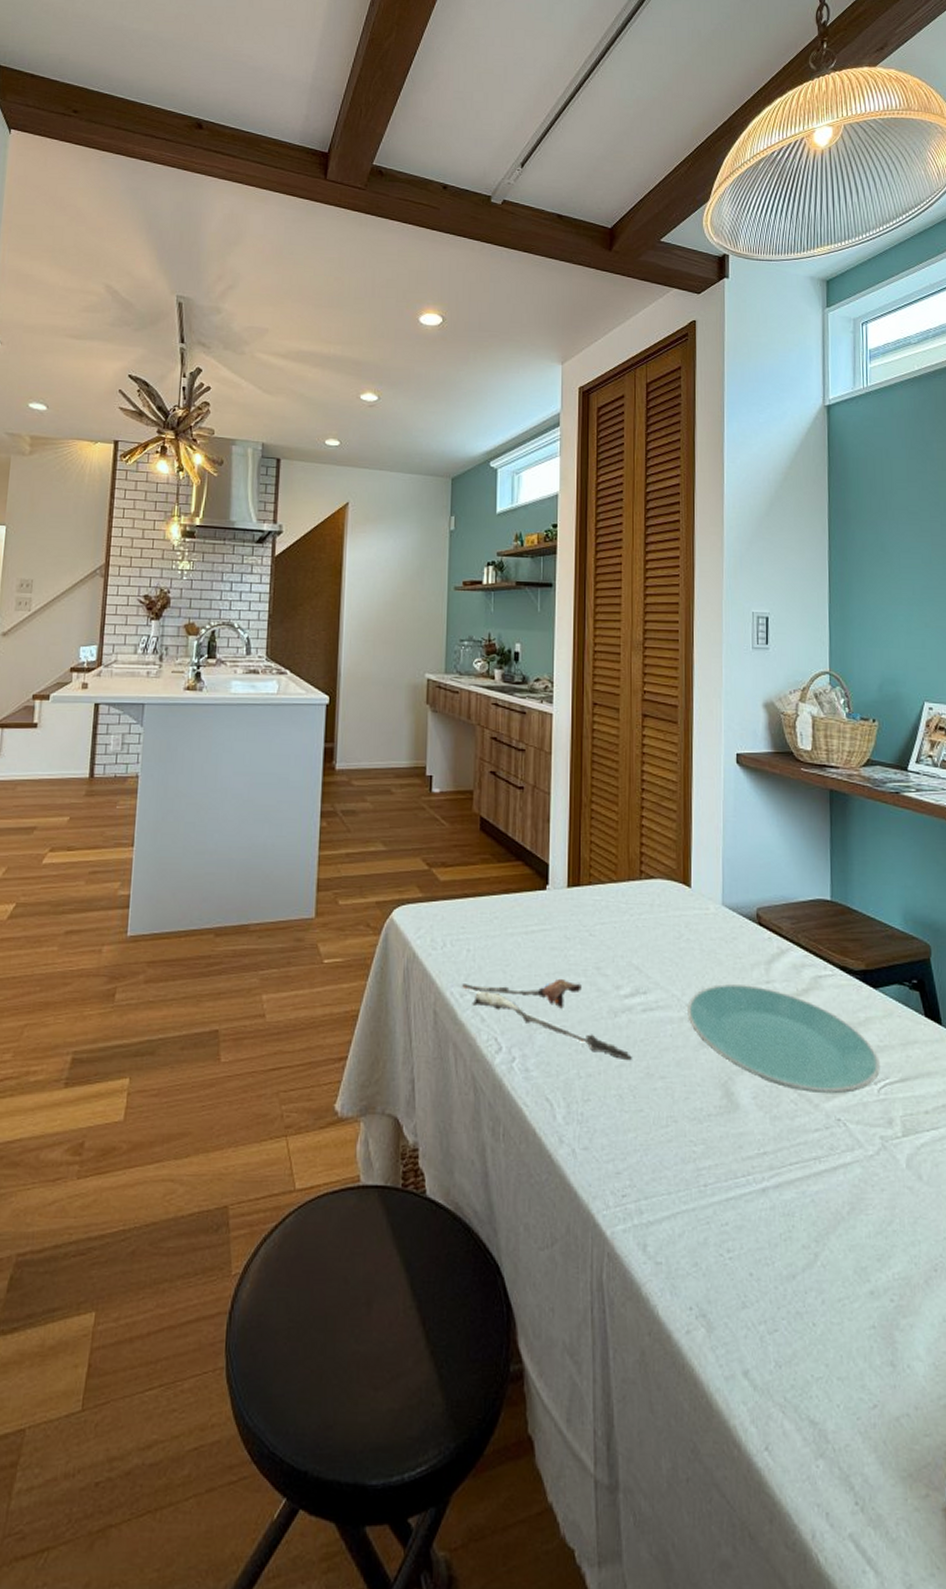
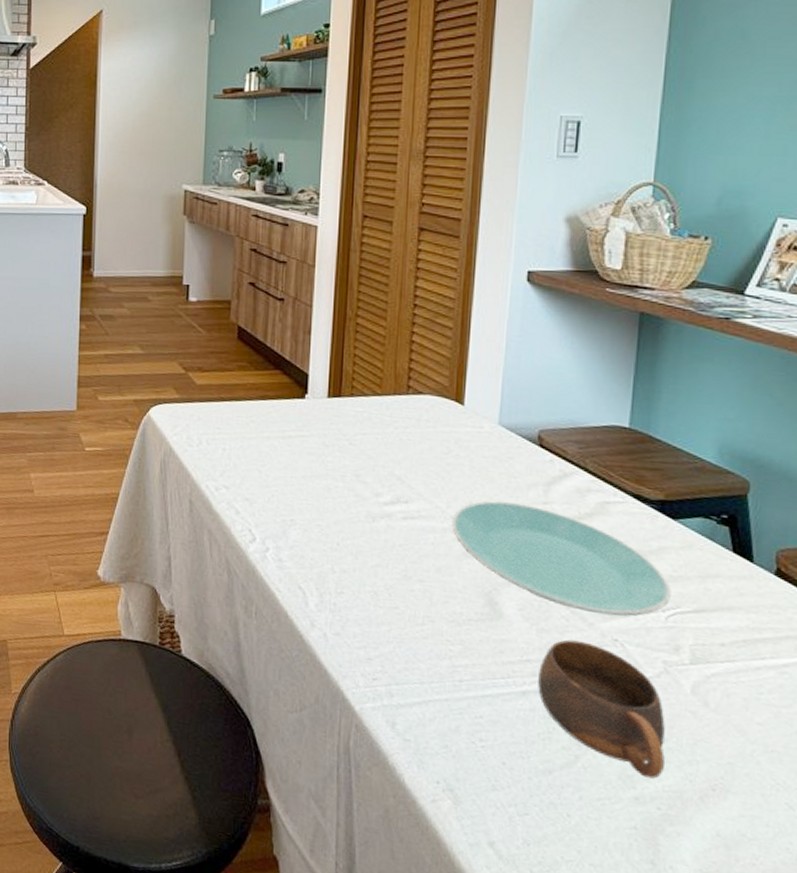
spoon: present [462,978,632,1059] -> none [217,479,389,561]
cup: none [775,1125,892,1267] -> present [538,639,665,779]

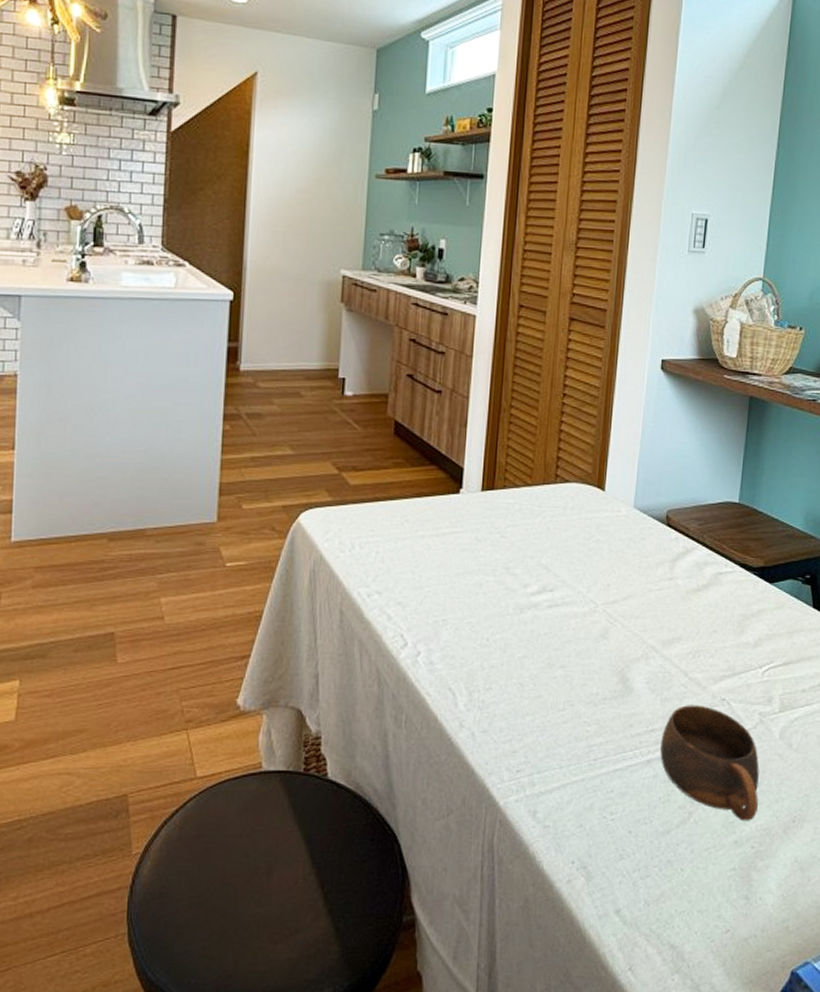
plate: present [452,501,671,616] -> none [591,582,767,678]

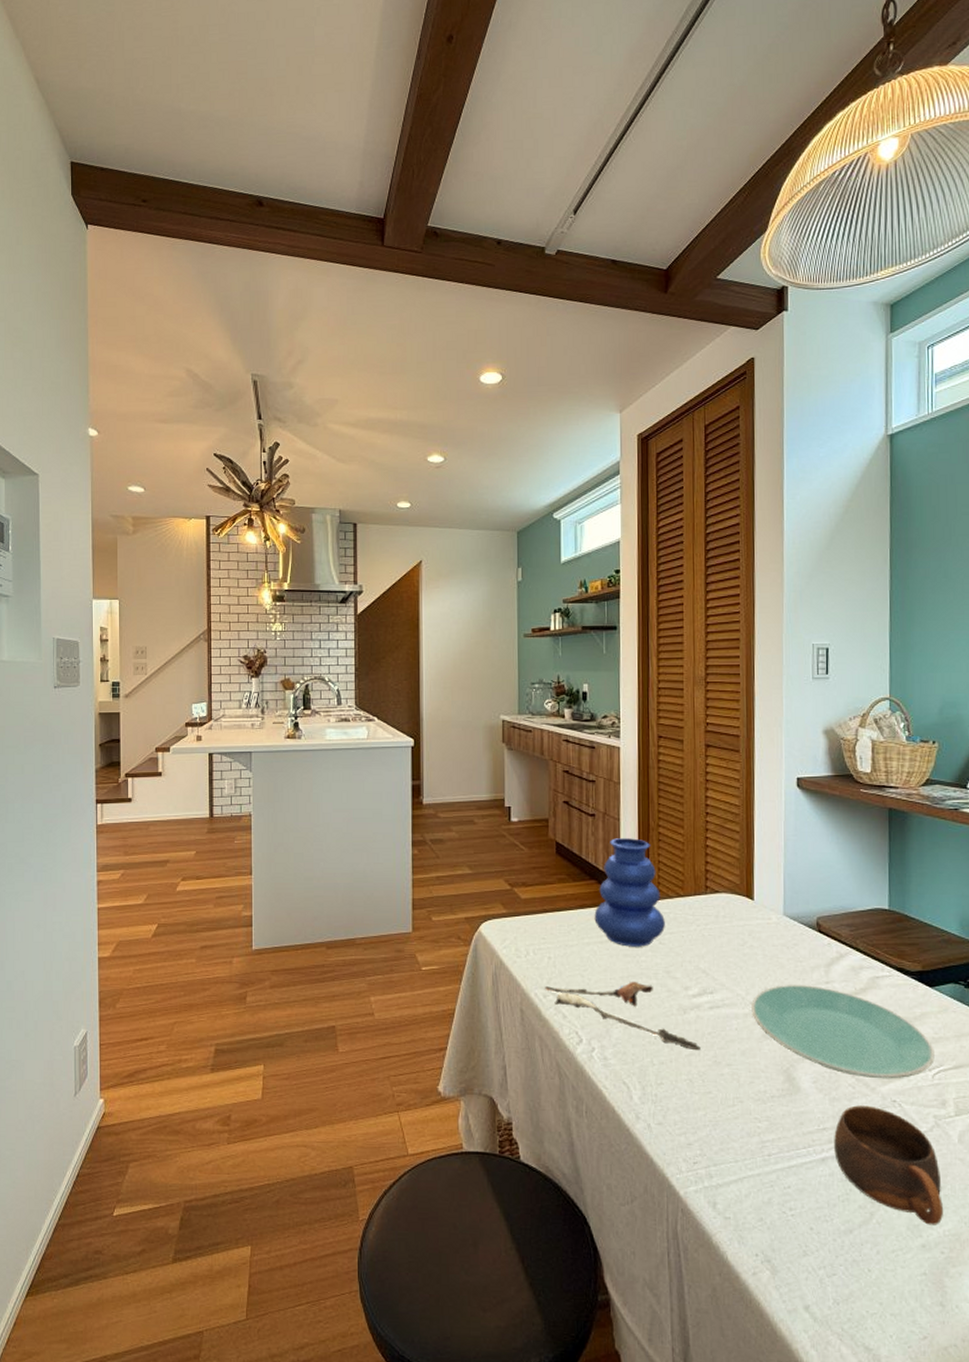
spoon: none [370,578,535,651] -> present [545,981,700,1050]
vase: none [431,419,509,541] -> present [594,838,665,947]
plate: none [591,582,767,678] -> present [751,985,935,1079]

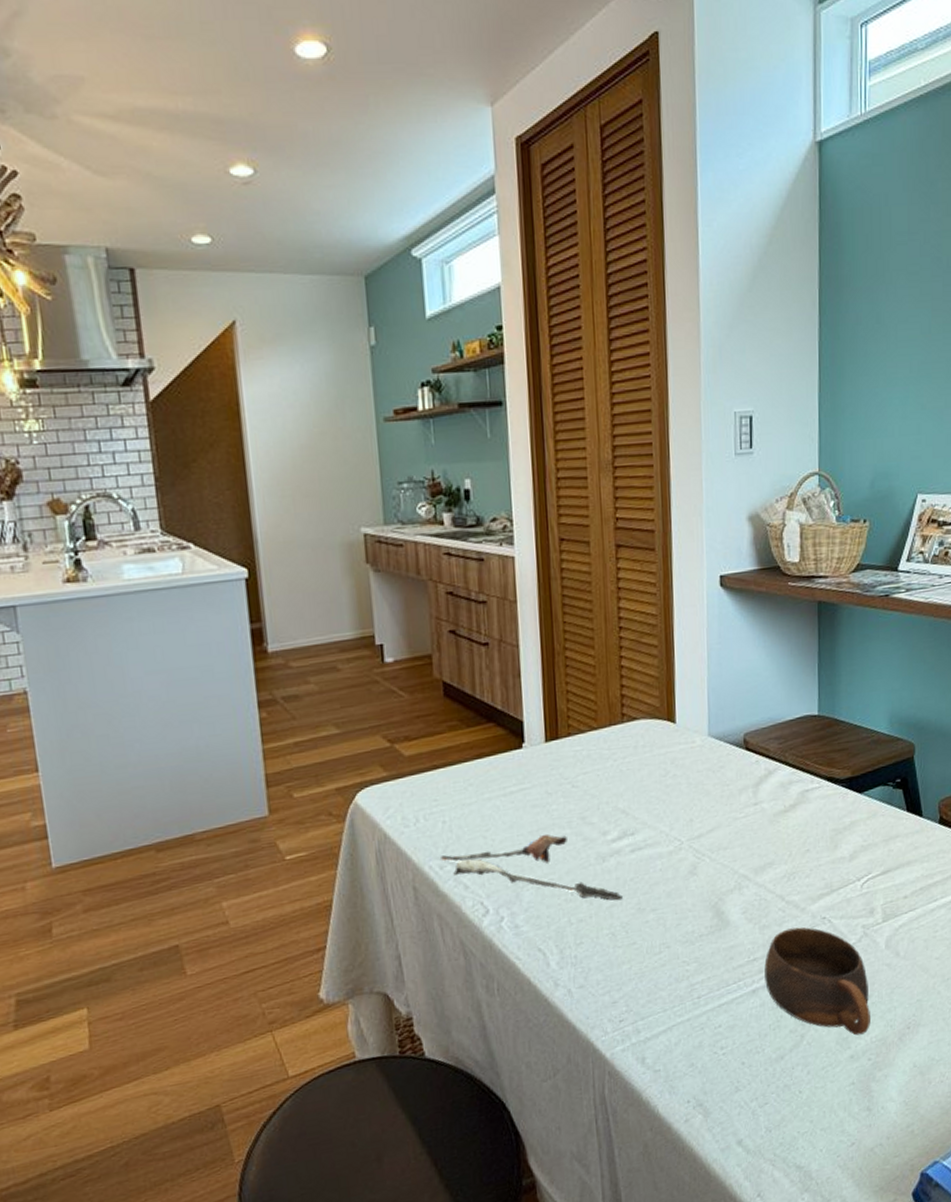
vase: present [594,838,665,947] -> none [494,666,578,796]
plate: present [751,985,935,1079] -> none [676,809,863,899]

